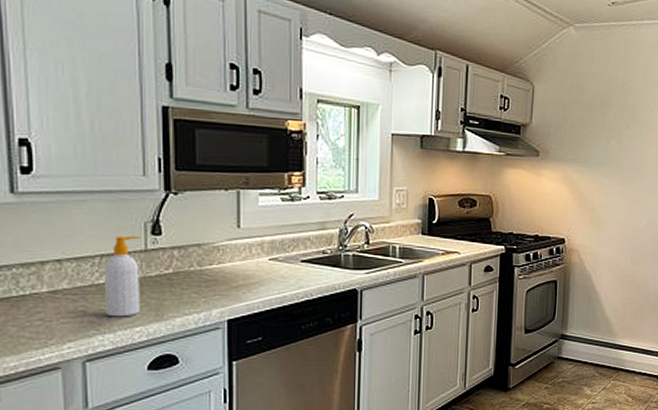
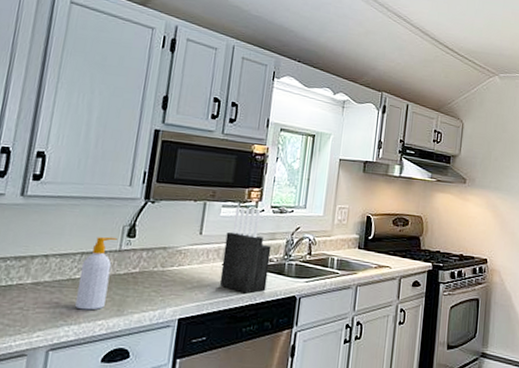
knife block: none [268,194,323,289] -> present [219,206,272,294]

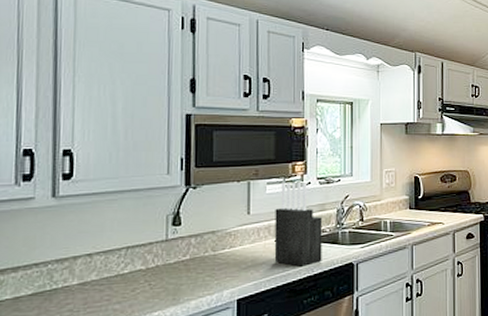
soap bottle: present [75,236,117,311] -> none [128,227,162,304]

